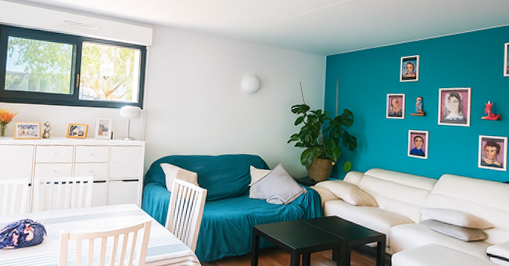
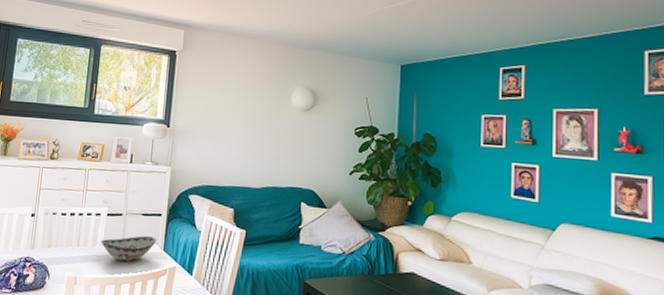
decorative bowl: none [89,197,135,219] -> present [101,235,156,262]

